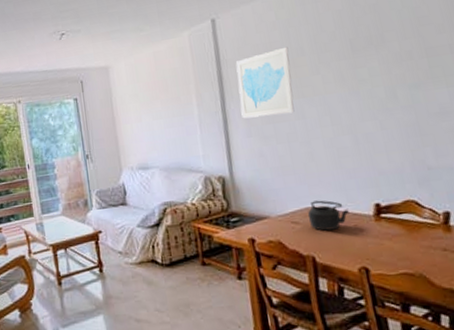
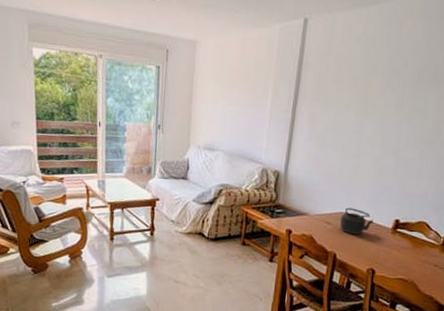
wall art: present [235,46,295,119] -> none [308,63,365,127]

